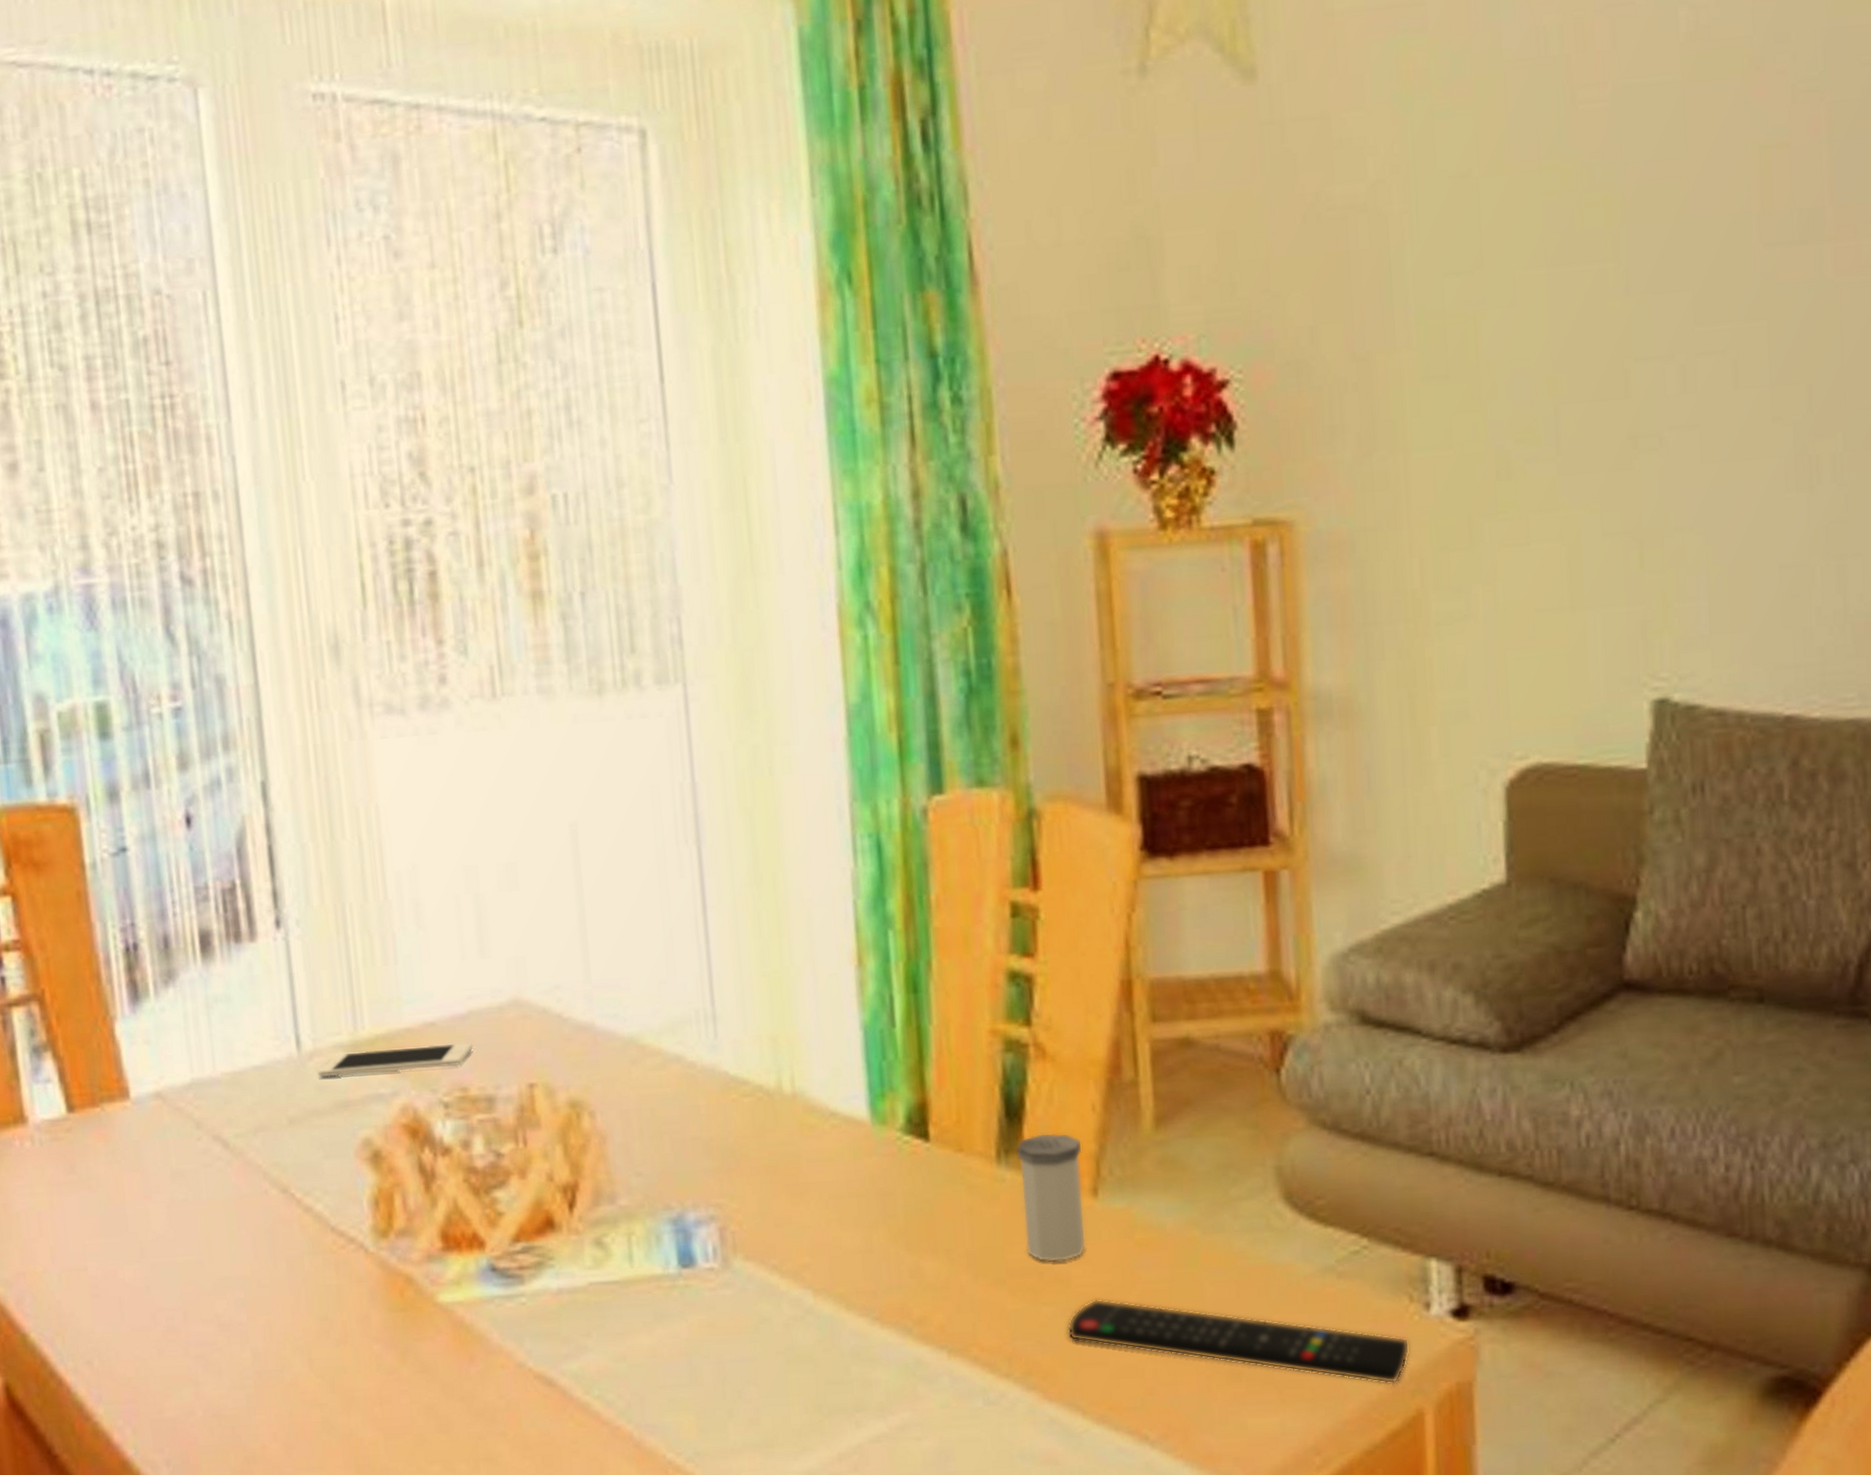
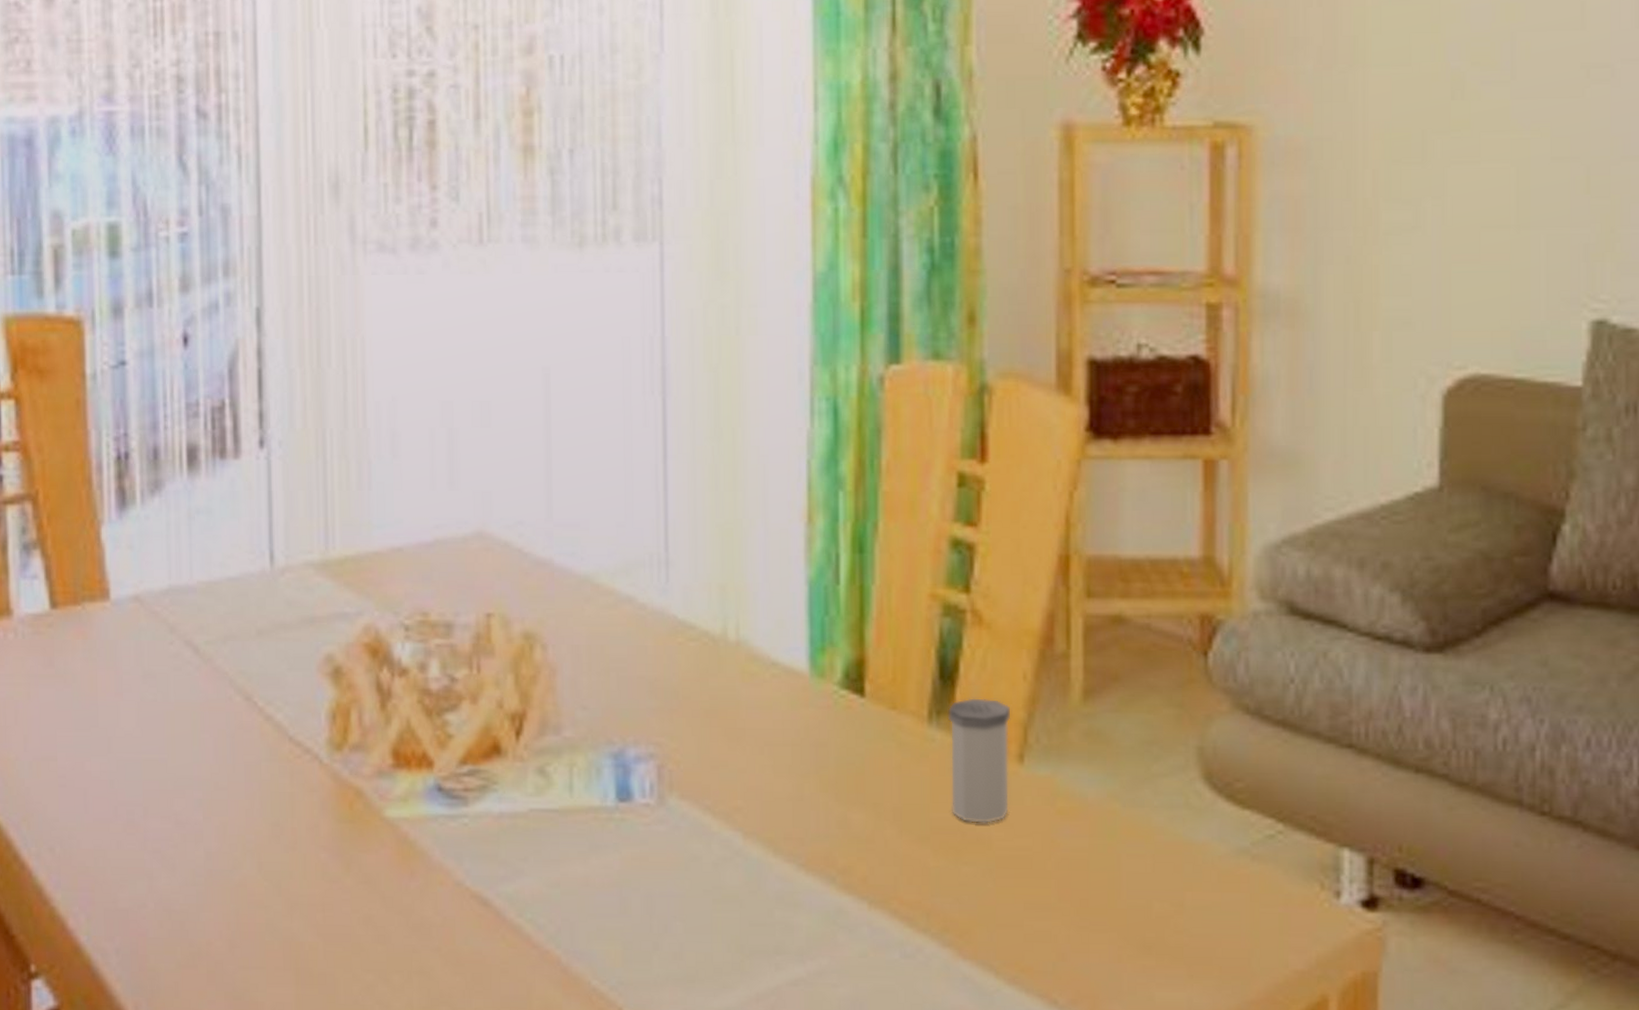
cell phone: present [318,1042,474,1077] -> none [288,569,437,593]
remote control: present [1067,1299,1410,1384] -> none [986,862,1318,968]

